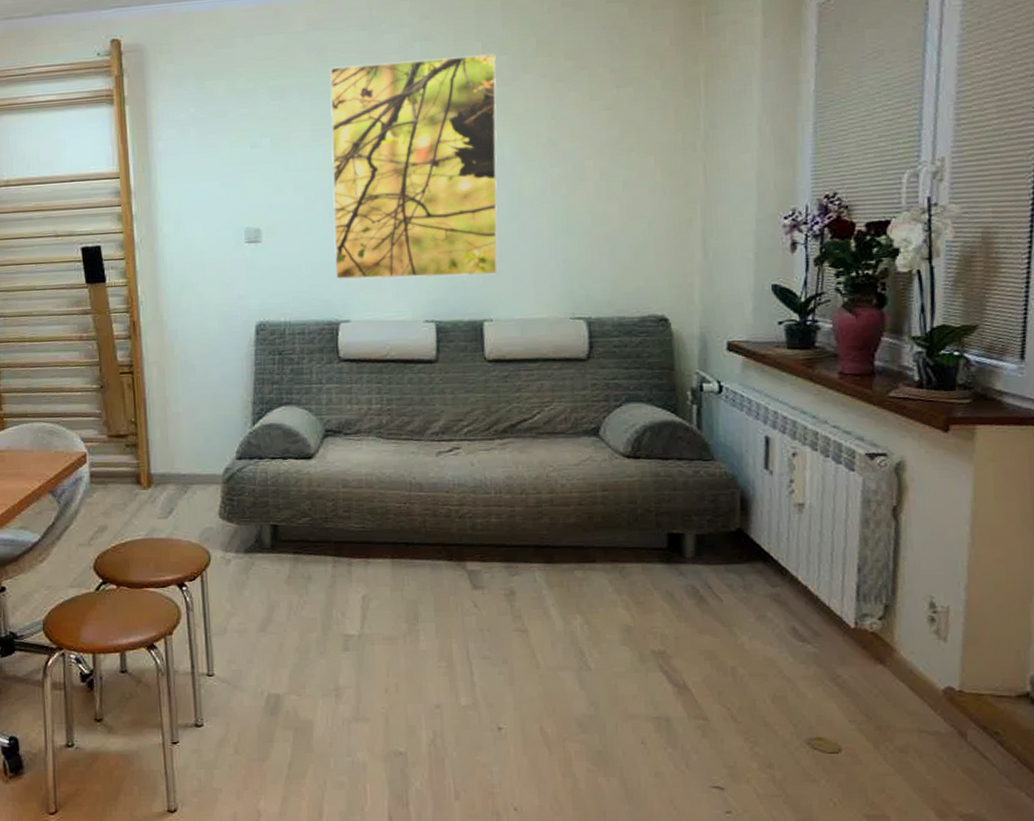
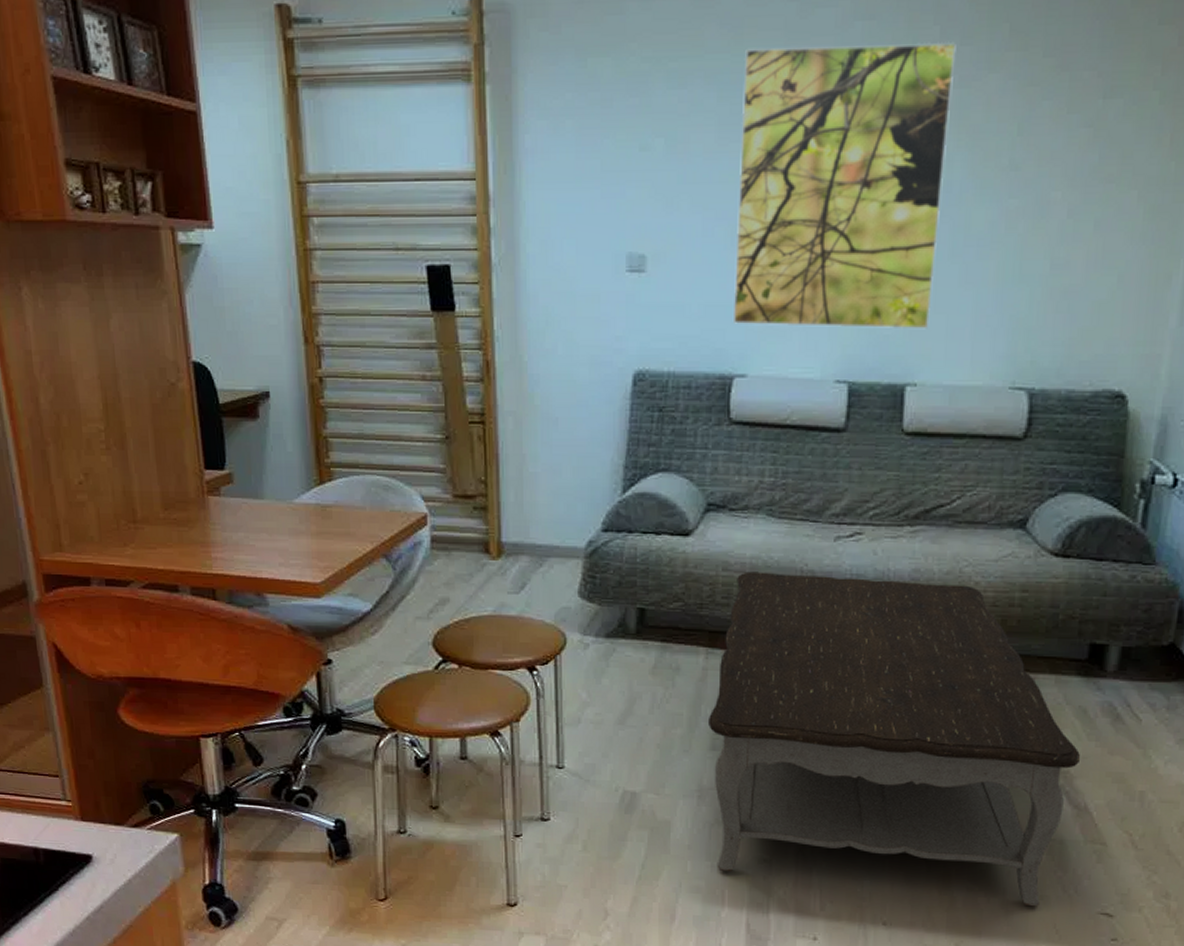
coffee table: none [340,486,674,784] -> present [709,571,1081,907]

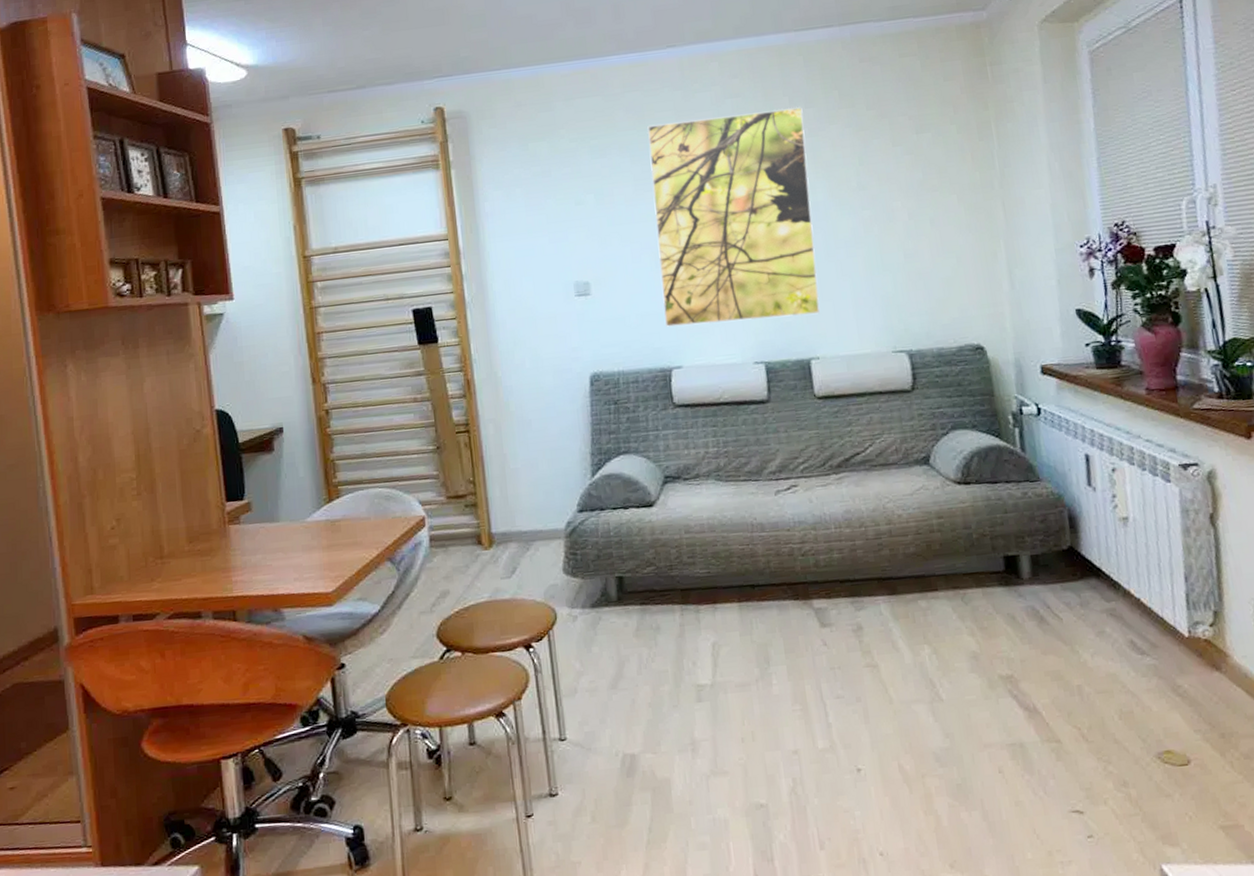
coffee table: present [709,571,1081,907] -> none [691,519,1020,823]

